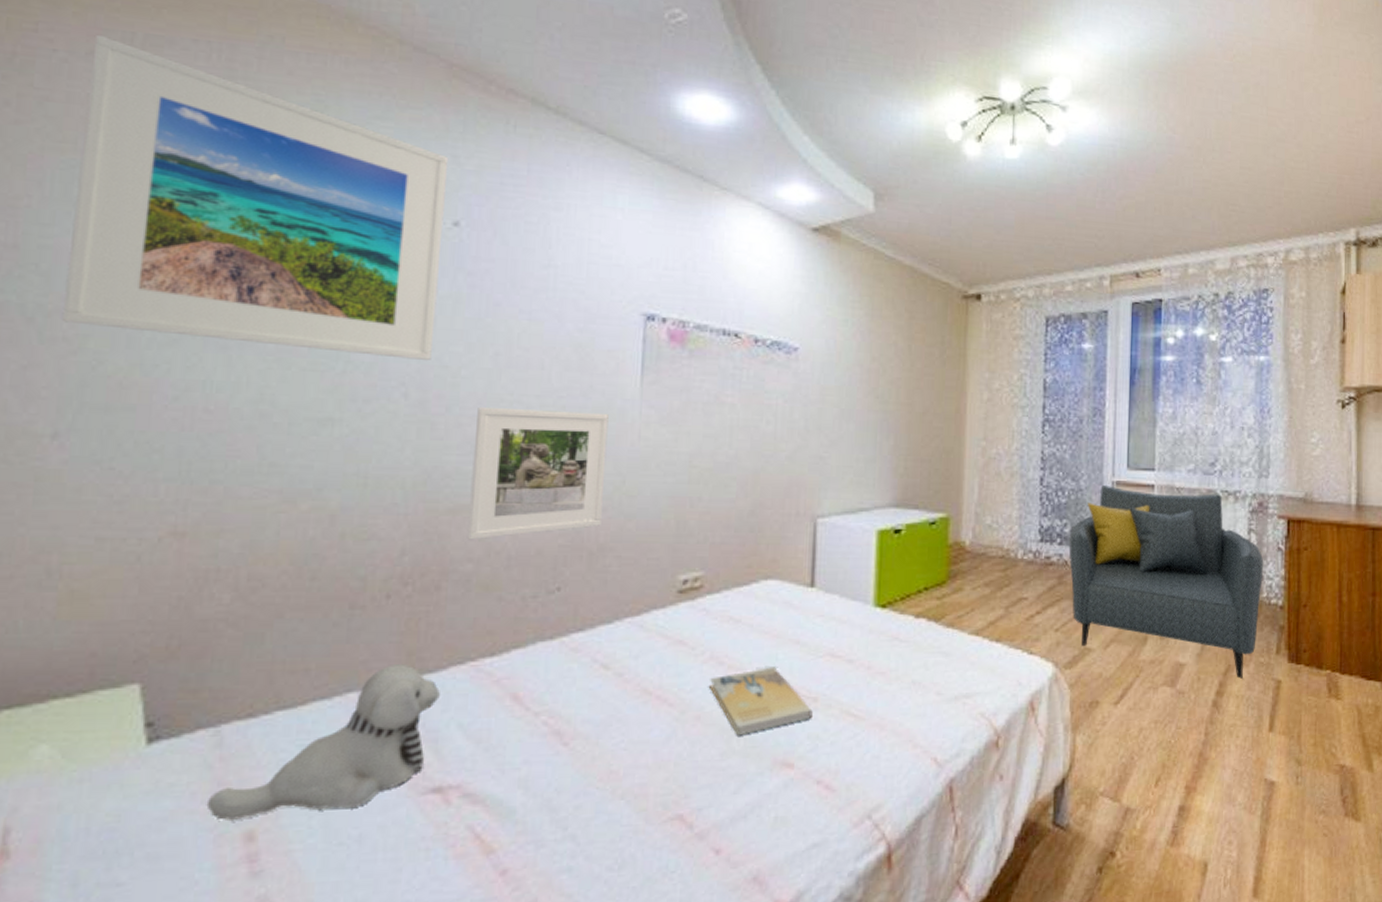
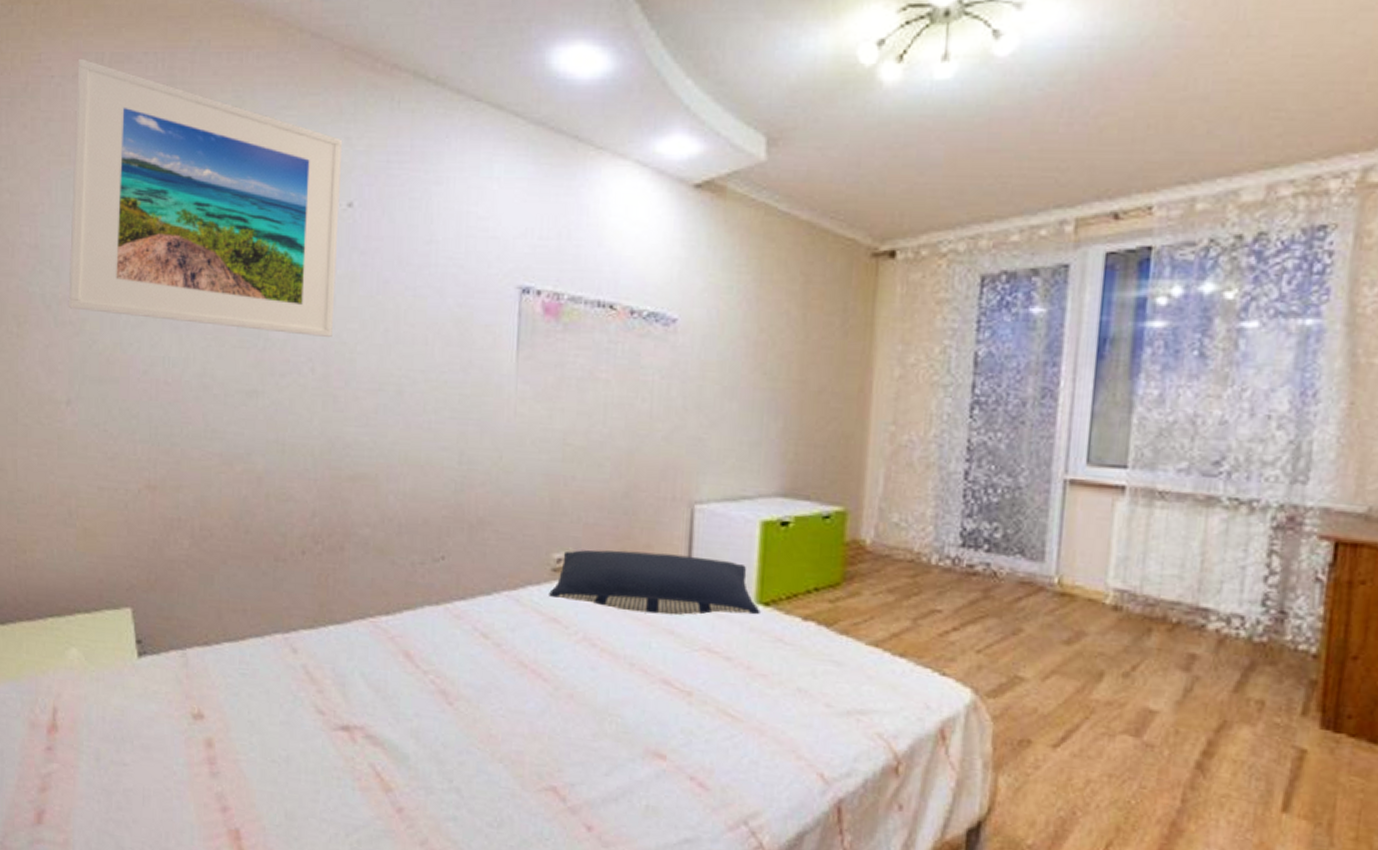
plush toy: present [206,664,440,820] -> none [179,613,346,732]
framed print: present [466,408,609,540] -> none [364,382,486,507]
pillow: none [675,567,878,626] -> present [549,549,761,616]
book: present [710,667,813,736] -> none [582,654,687,720]
armchair: present [1068,486,1264,679] -> none [999,484,1291,740]

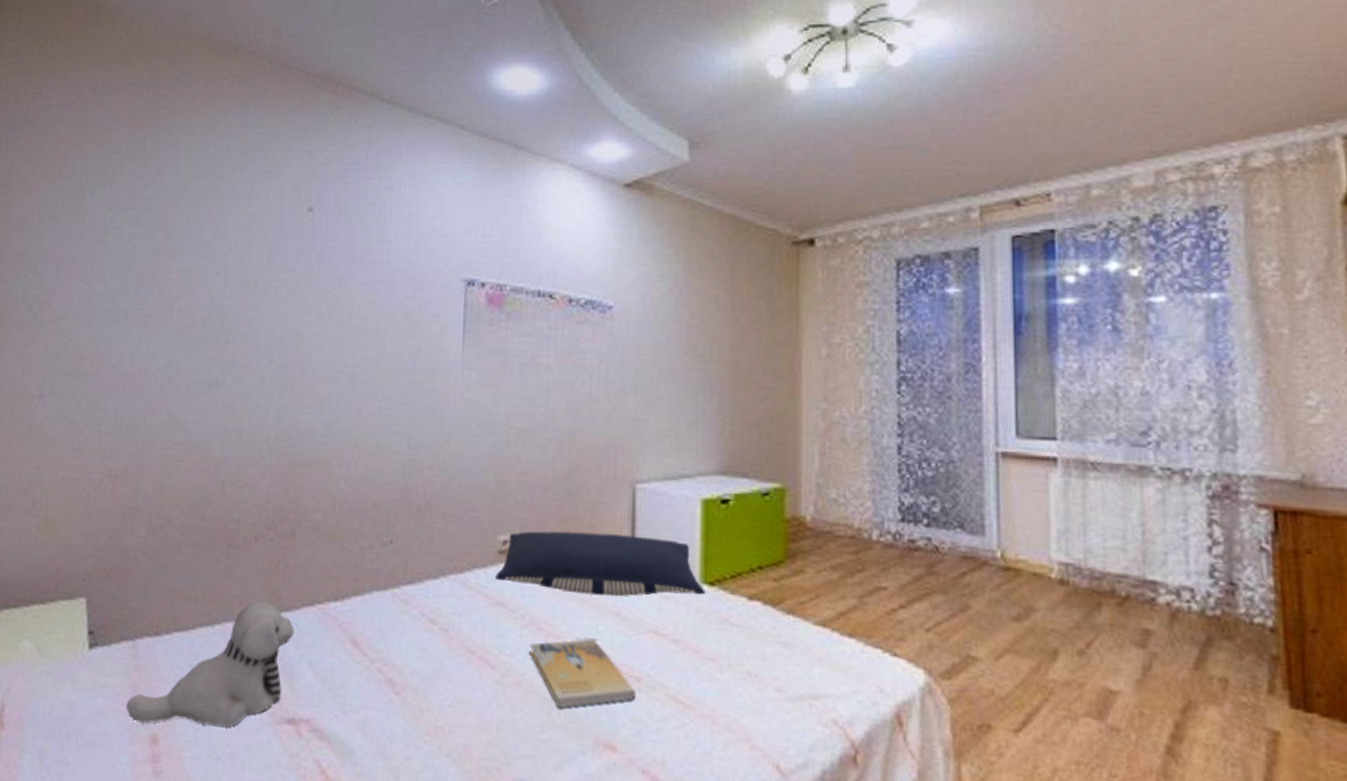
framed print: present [68,58,343,338] -> none [47,89,305,331]
plush toy: none [179,613,346,732] -> present [125,600,294,727]
book: none [582,654,687,720] -> present [530,638,636,709]

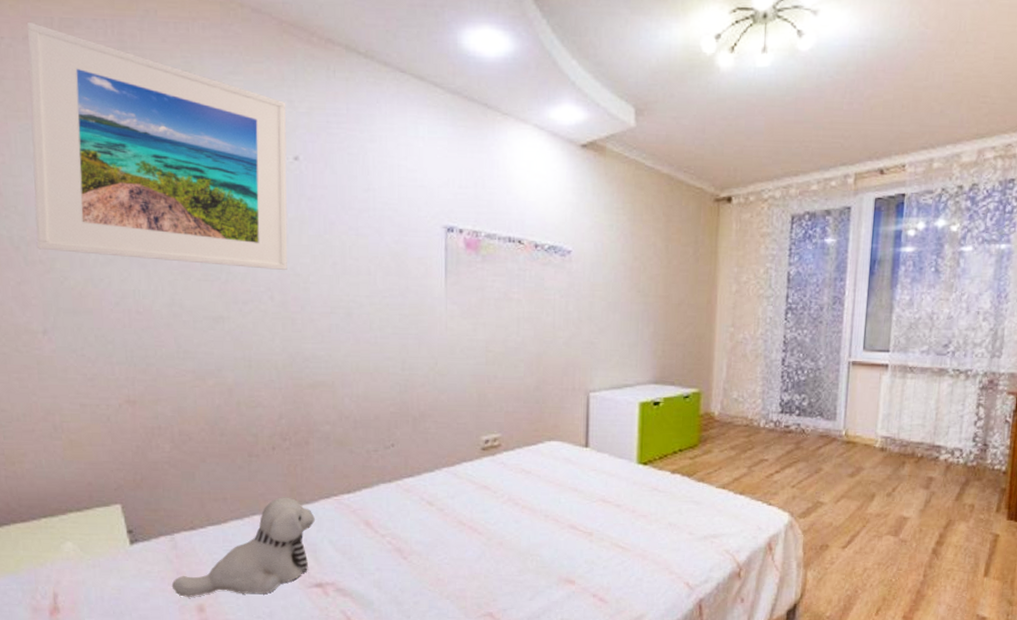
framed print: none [47,89,305,331] -> present [27,21,288,271]
pillow: present [495,531,706,597] -> none [480,431,641,477]
book: present [530,638,636,709] -> none [509,508,589,559]

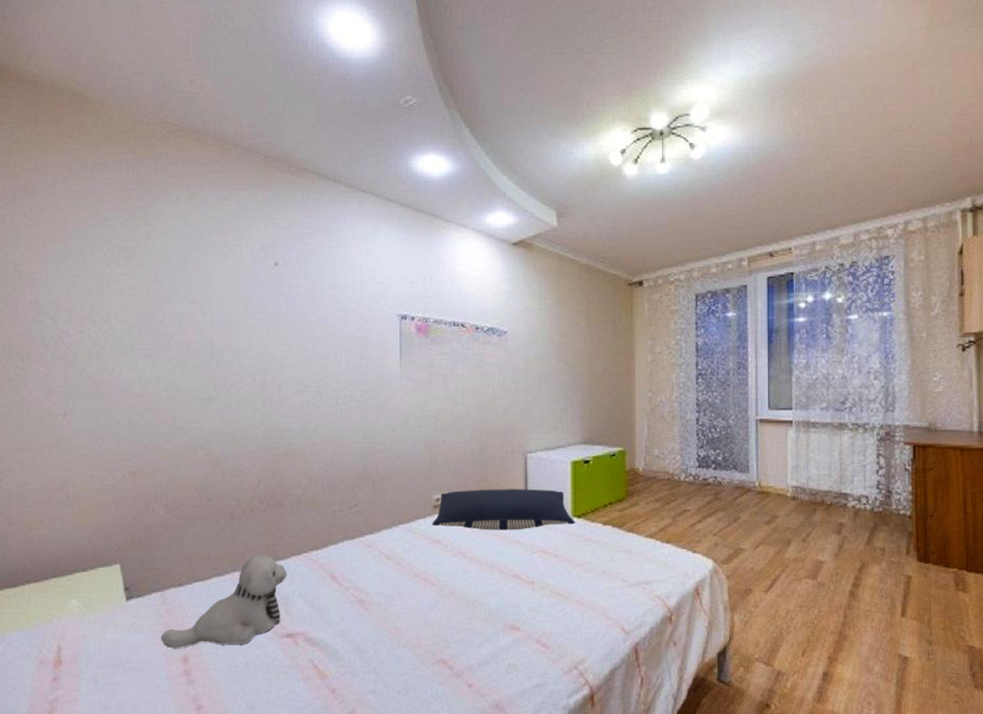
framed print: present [27,21,288,271] -> none [63,166,269,357]
pillow: none [480,431,641,477] -> present [432,489,575,530]

